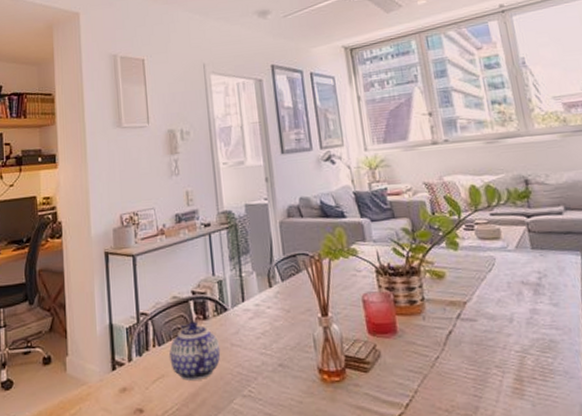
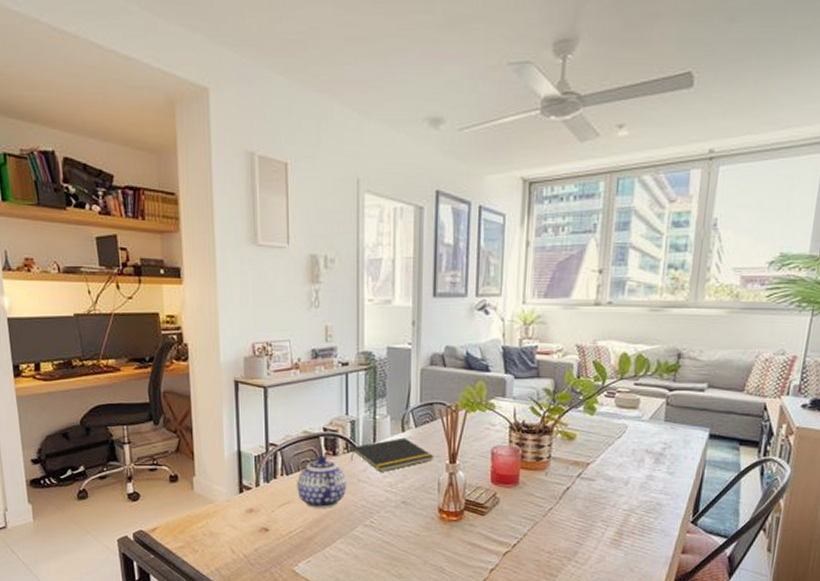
notepad: none [221,293,305,333] -> present [351,437,434,472]

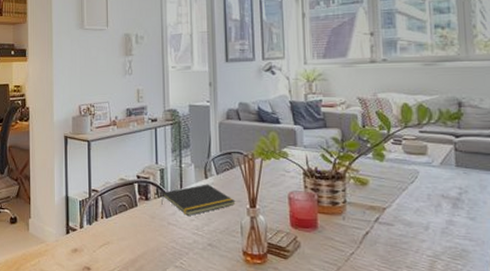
teapot: present [297,456,347,508] -> none [115,200,159,249]

